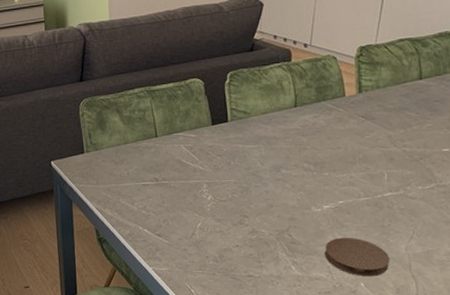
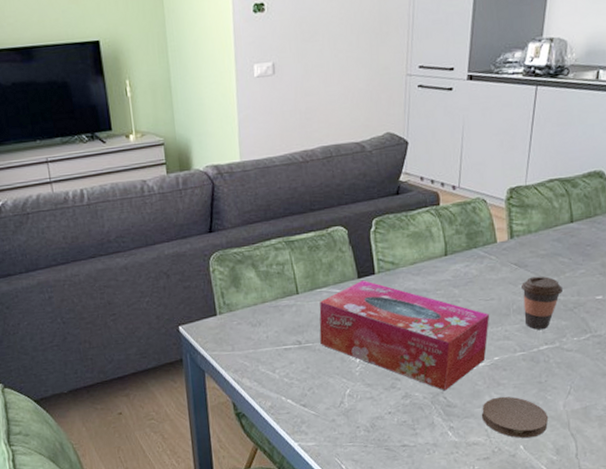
tissue box: none [175,126,335,229] -> present [319,280,489,391]
coffee cup: none [368,128,410,177] -> present [521,276,564,329]

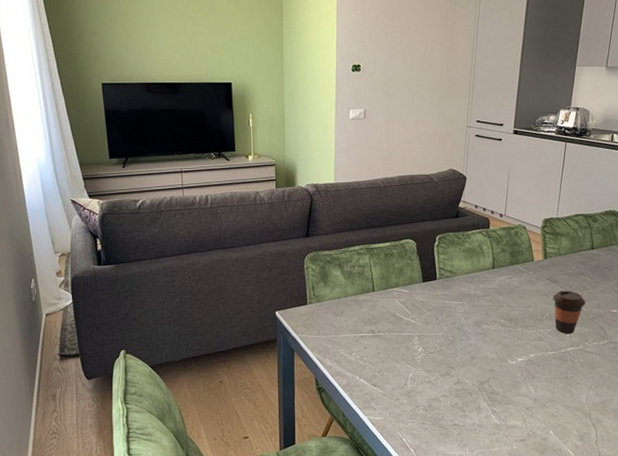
tissue box: present [319,280,489,391] -> none [390,283,527,380]
coaster: present [482,396,549,439] -> none [520,388,574,425]

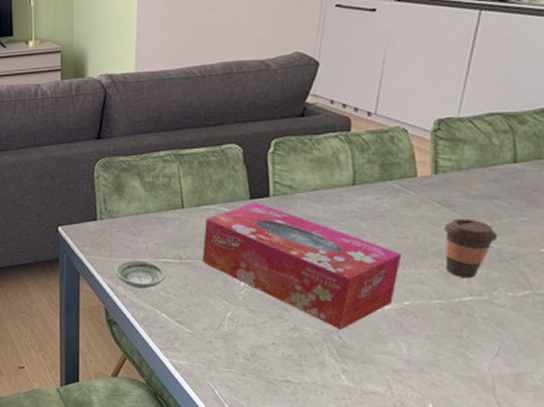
saucer: none [322,336,363,360] -> present [114,260,166,289]
tissue box: none [390,283,527,380] -> present [203,201,401,330]

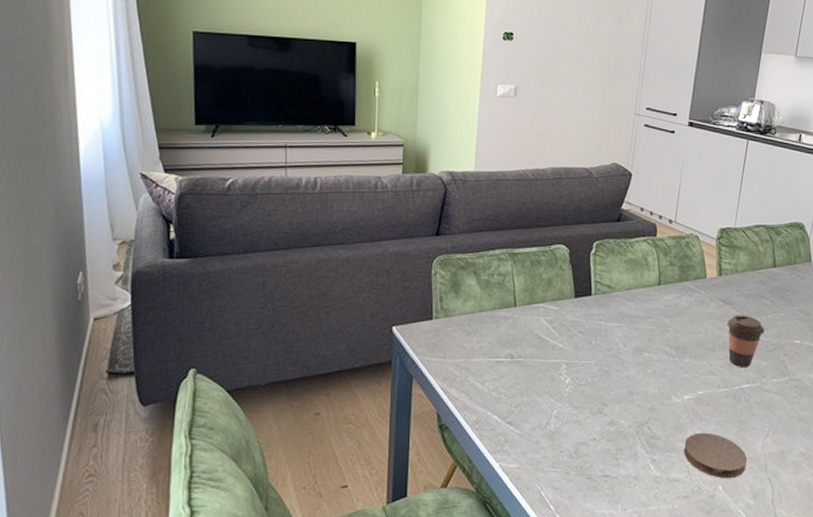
saucer: present [114,260,166,289] -> none [448,360,498,390]
tissue box: present [203,201,401,330] -> none [533,299,696,421]
coaster: none [384,345,468,398] -> present [684,432,748,479]

